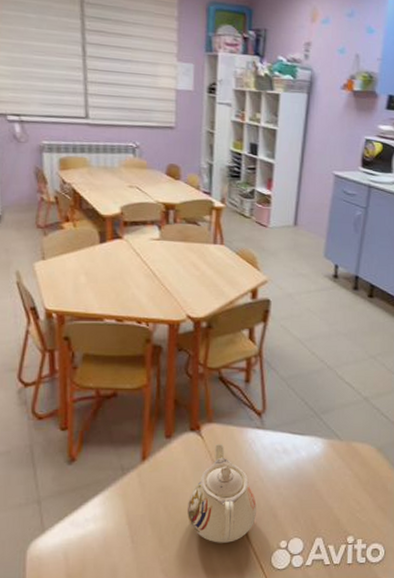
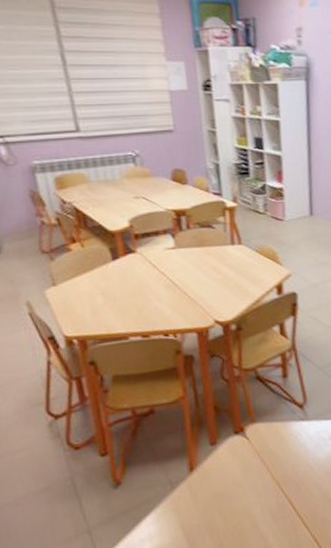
teapot: present [187,444,257,543] -> none [242,441,312,538]

